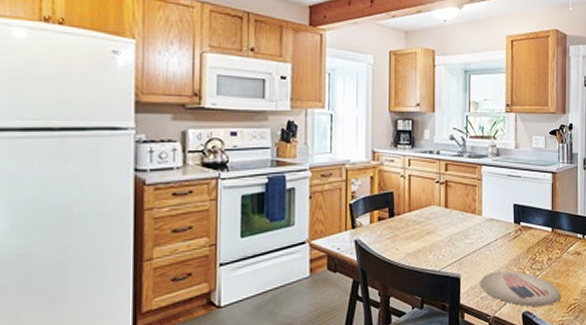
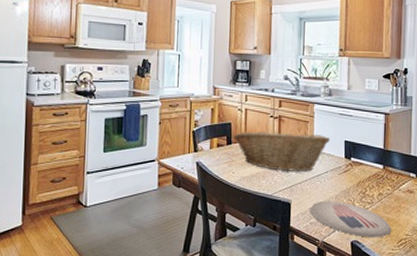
fruit basket: none [395,198,500,243] -> present [233,131,331,172]

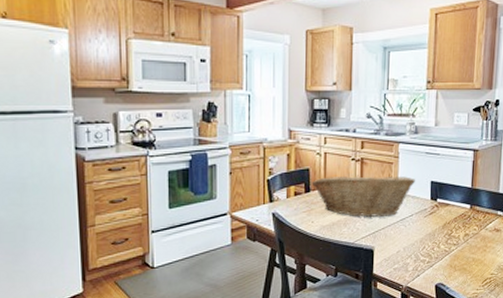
plate: present [310,200,392,238] -> none [394,244,477,280]

